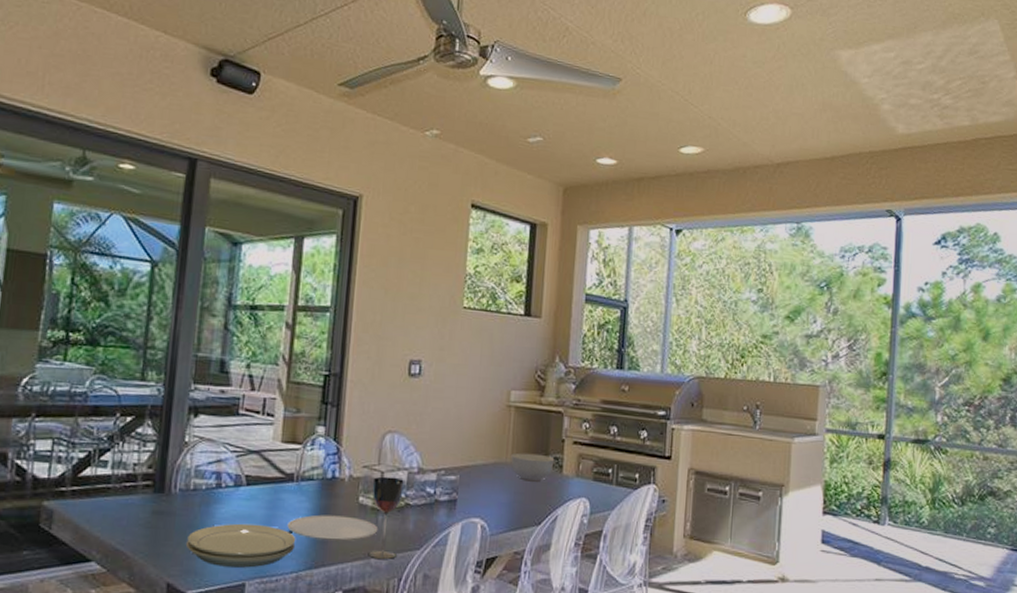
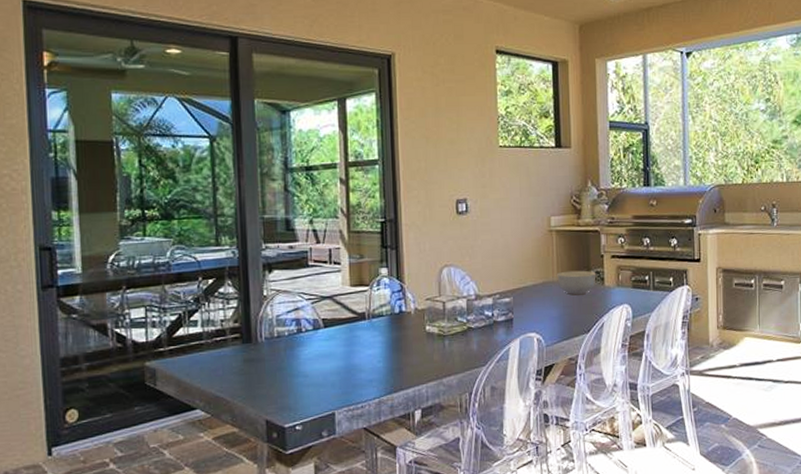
plate: present [185,523,296,568] -> none [277,360,375,401]
plate: present [287,514,379,542] -> none [365,344,446,368]
wineglass: present [368,476,404,560] -> none [436,305,465,379]

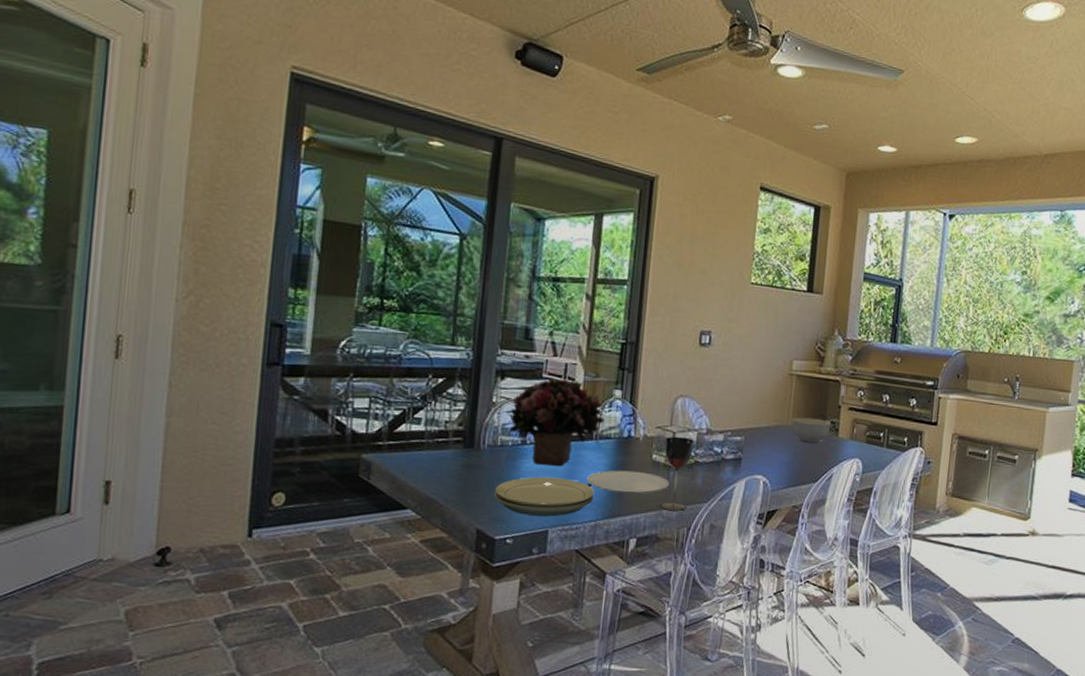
plate: none [277,360,375,401] -> present [493,477,595,517]
bouquet: none [278,262,375,350] -> present [505,377,605,467]
plate: none [365,344,446,368] -> present [586,470,670,494]
wineglass: none [436,305,465,379] -> present [660,436,694,511]

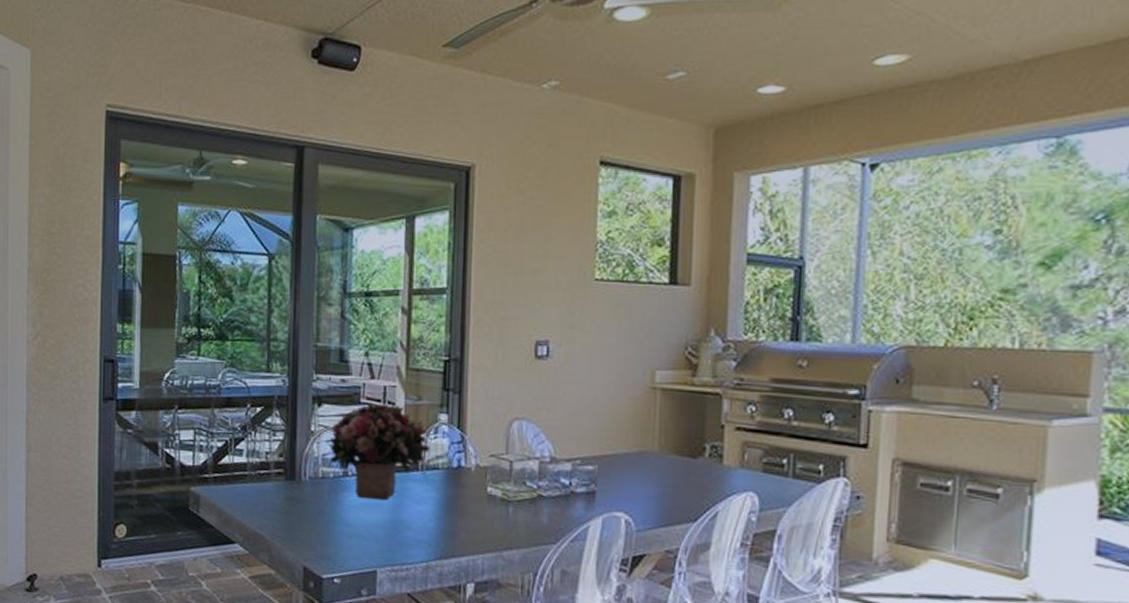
plate: present [493,477,595,517] -> none [318,511,424,556]
plate: present [586,470,670,494] -> none [415,504,510,533]
wineglass: present [660,436,694,511] -> none [499,466,535,553]
bowl: present [791,416,832,444] -> none [658,440,712,473]

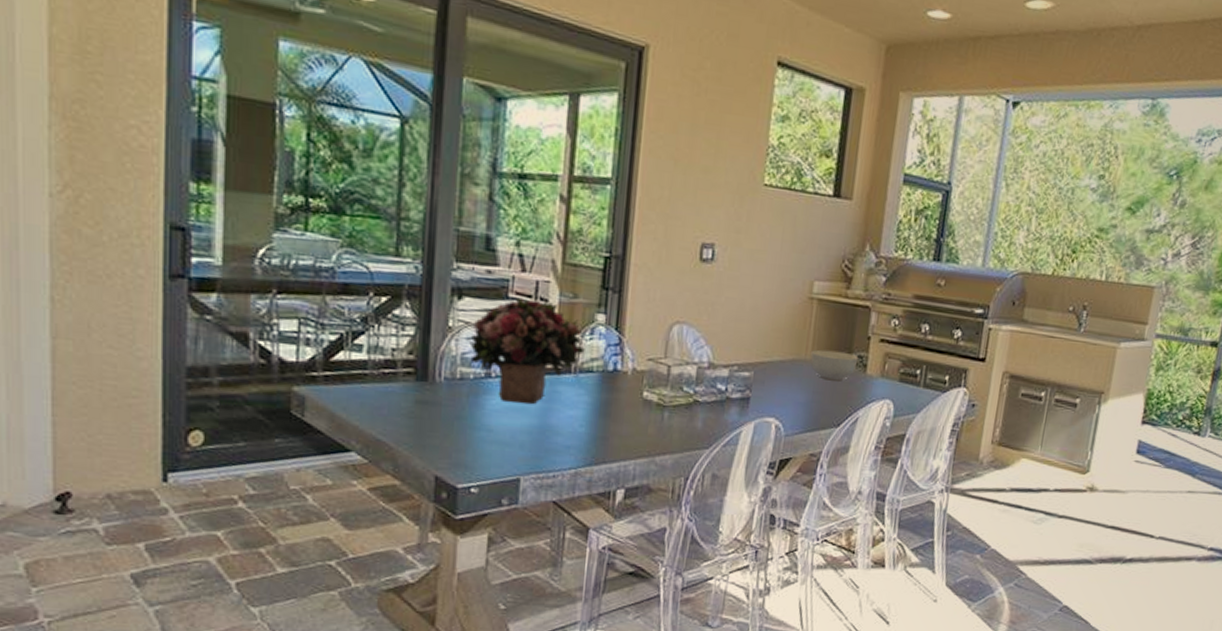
bowl: none [658,440,712,473] -> present [810,349,859,382]

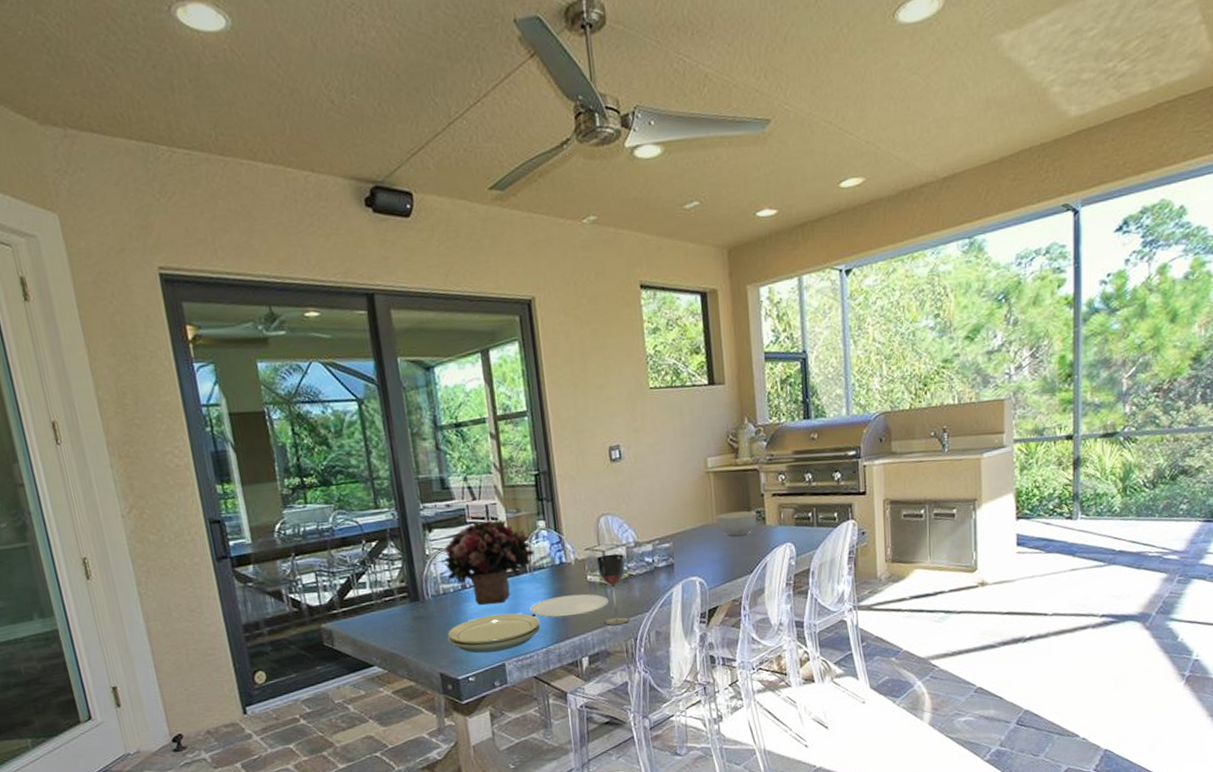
plate: none [453,416,575,463] -> present [447,613,541,653]
plate: none [564,409,664,438] -> present [529,594,609,618]
wineglass: none [652,370,693,459] -> present [596,553,629,626]

